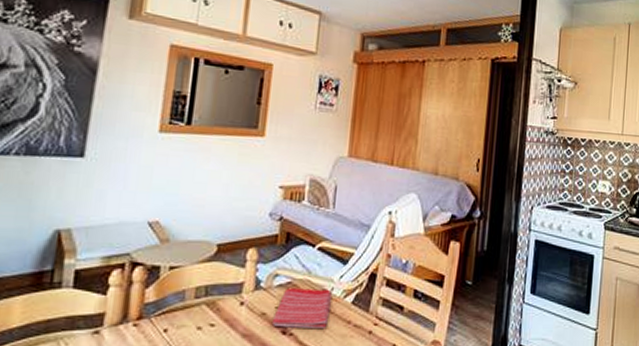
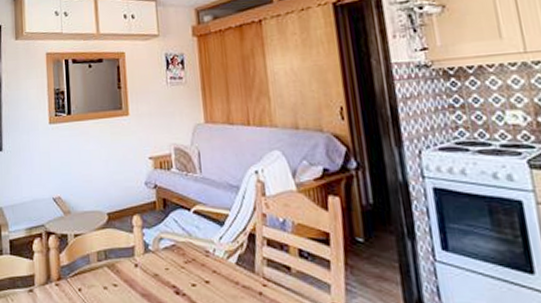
dish towel: present [271,288,332,328] -> none [164,250,217,289]

